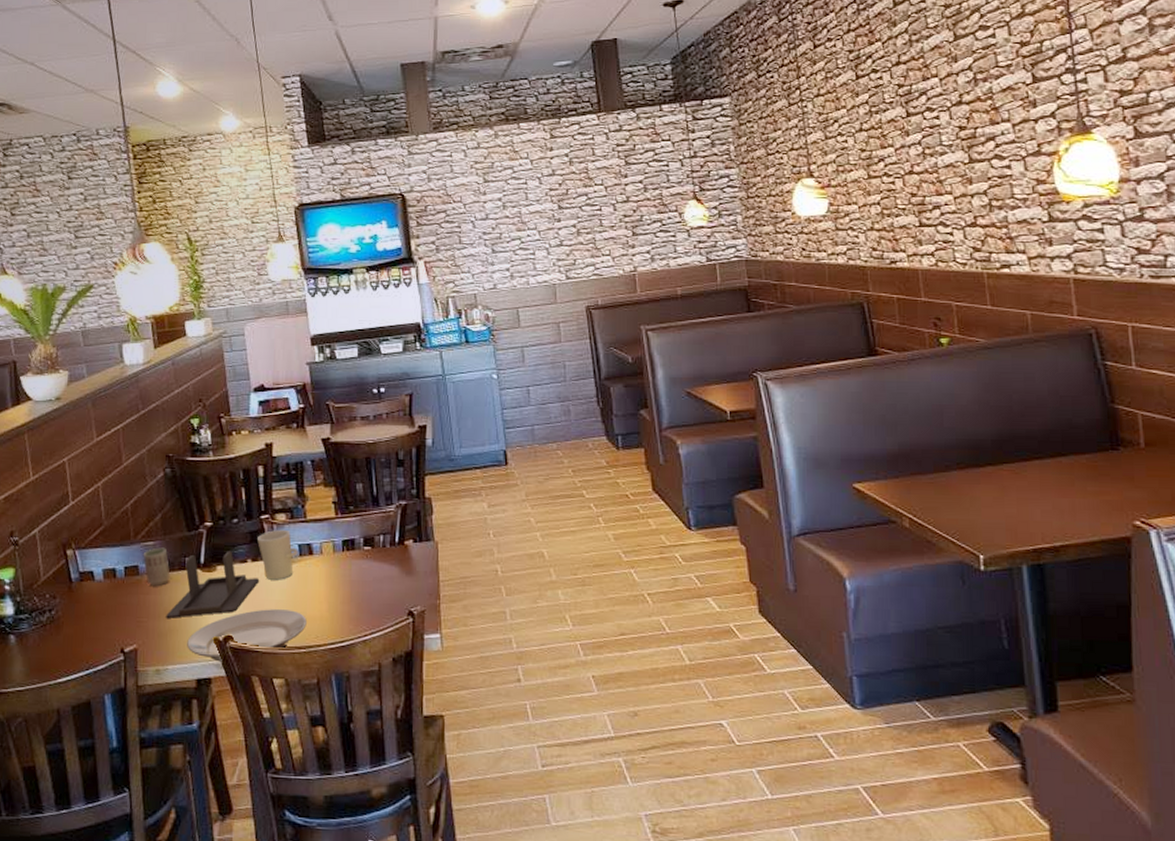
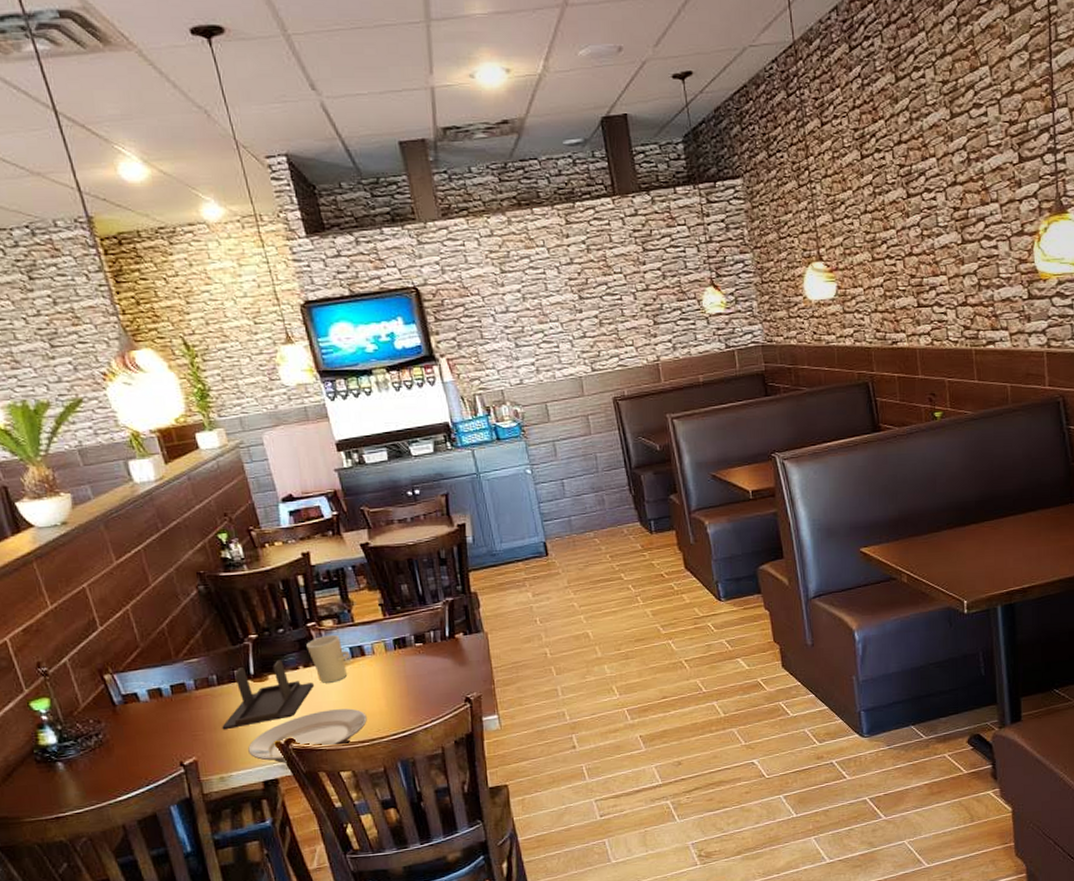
cup: present [143,547,171,586] -> none [188,663,221,700]

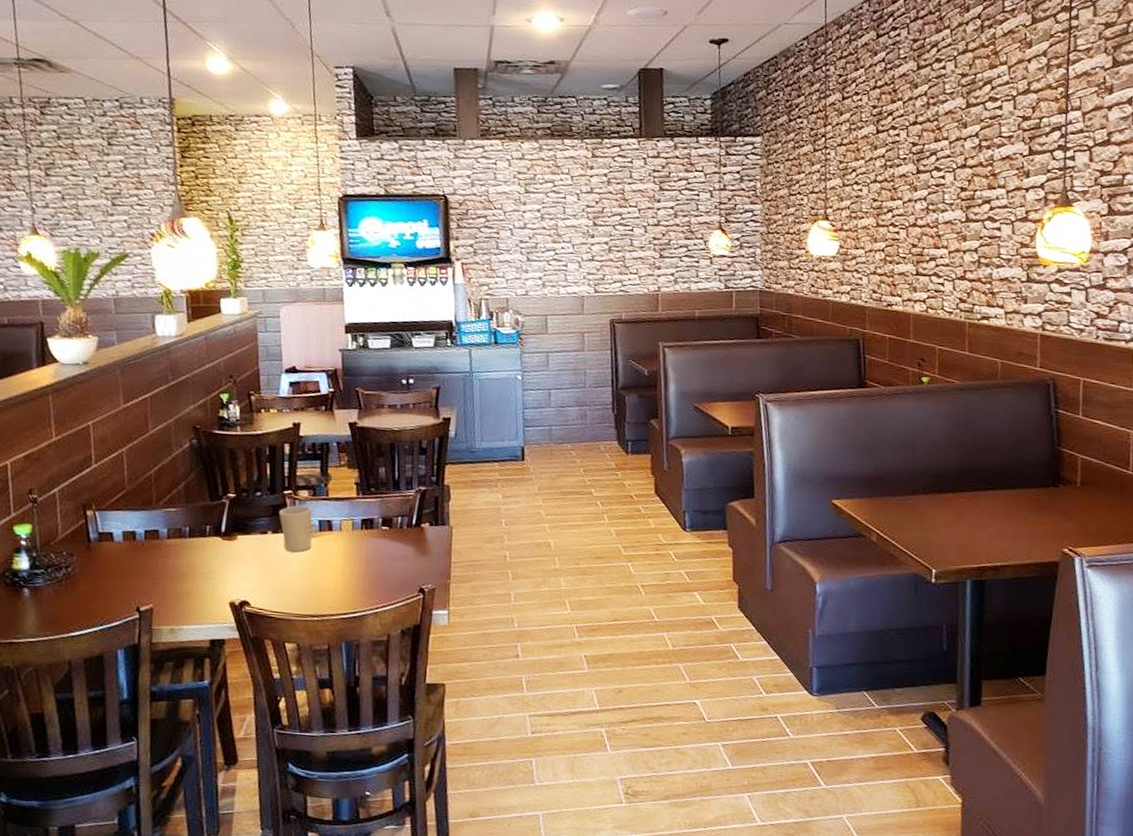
napkin holder: present [222,660,315,729] -> none [183,522,279,582]
plate: present [248,708,367,764] -> none [203,578,322,627]

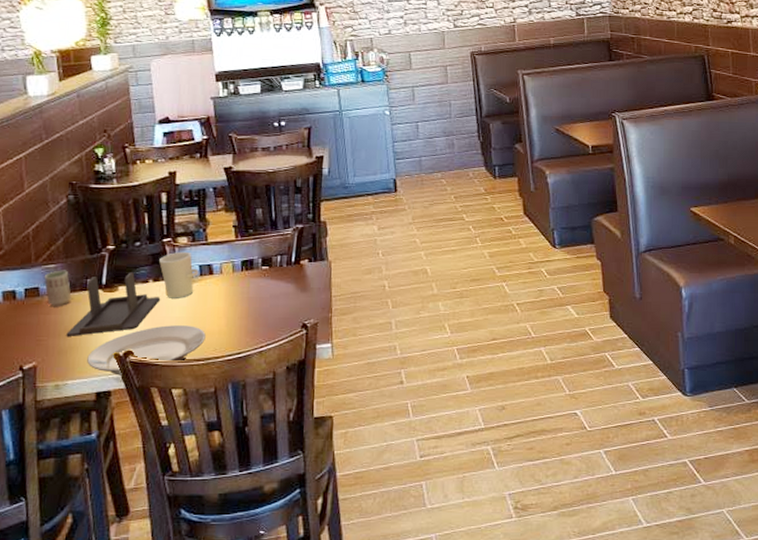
cup: none [164,514,191,551] -> present [44,270,72,306]
napkin holder: none [183,522,279,582] -> present [66,272,161,336]
plate: none [203,578,322,627] -> present [87,325,206,377]

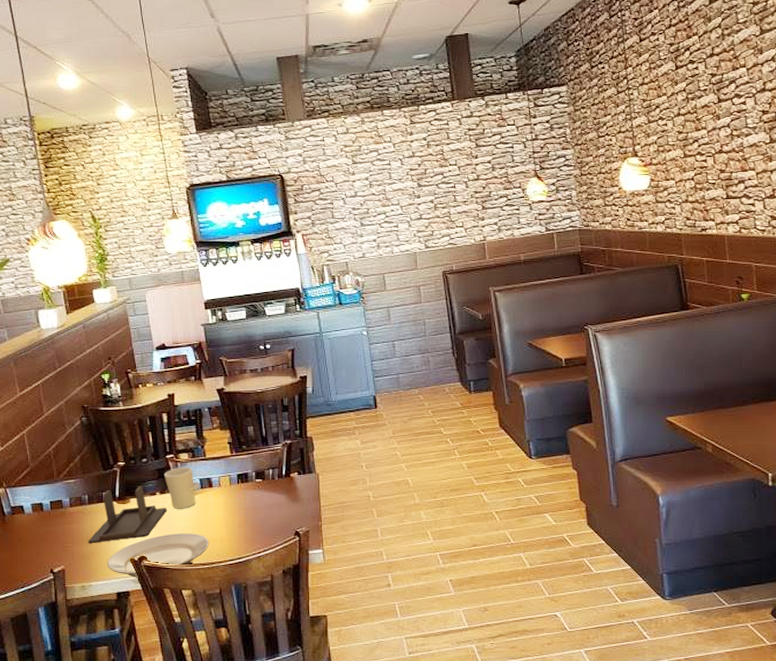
cup: present [44,270,72,306] -> none [65,484,90,516]

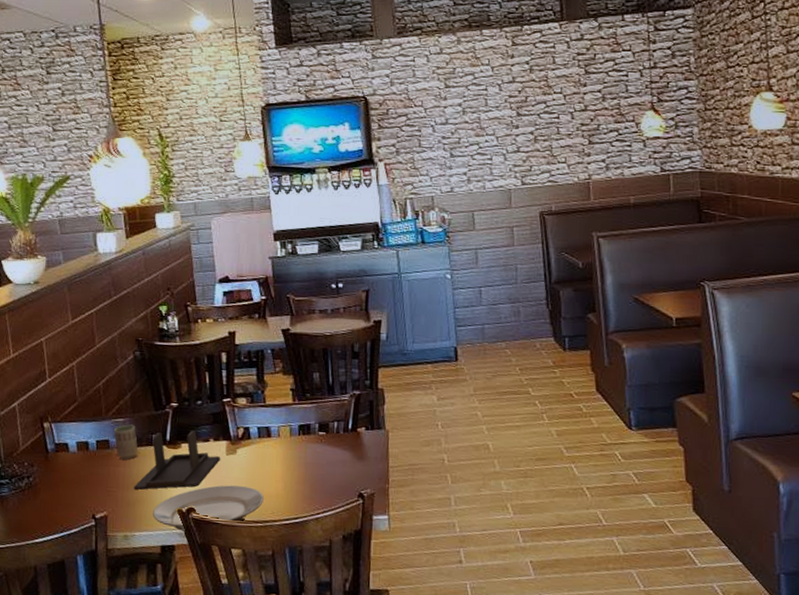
cup: none [65,484,90,516] -> present [113,424,139,459]
cup: present [164,466,200,509] -> none [219,412,258,459]

